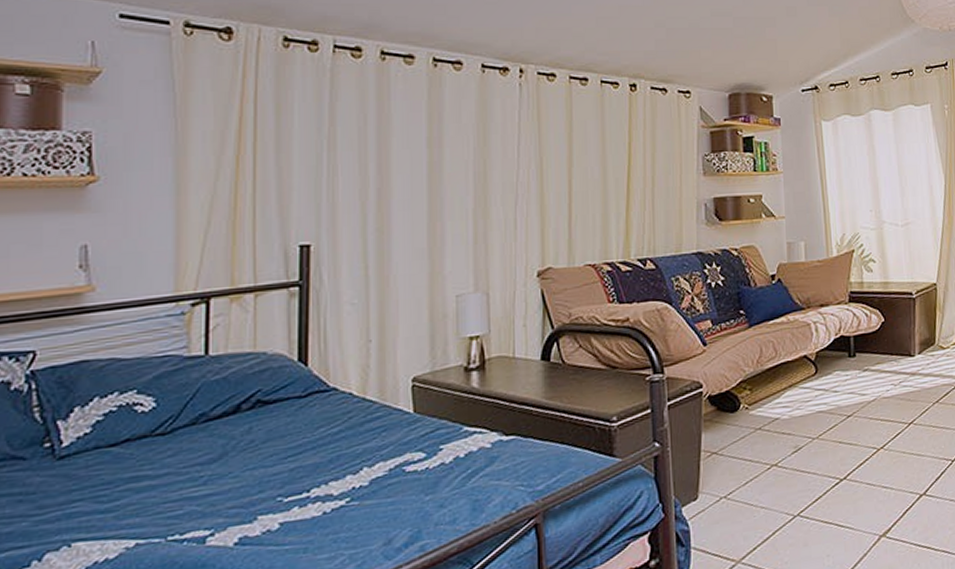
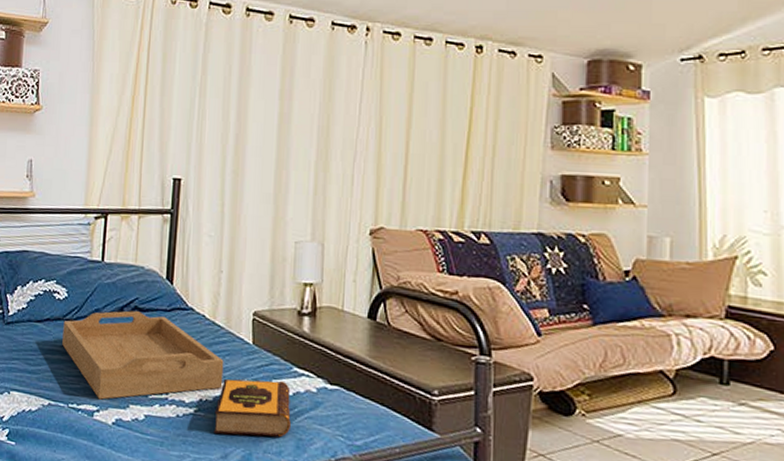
serving tray: none [152,405,380,521] -> present [62,310,224,400]
hardback book: none [372,444,464,520] -> present [214,379,291,438]

